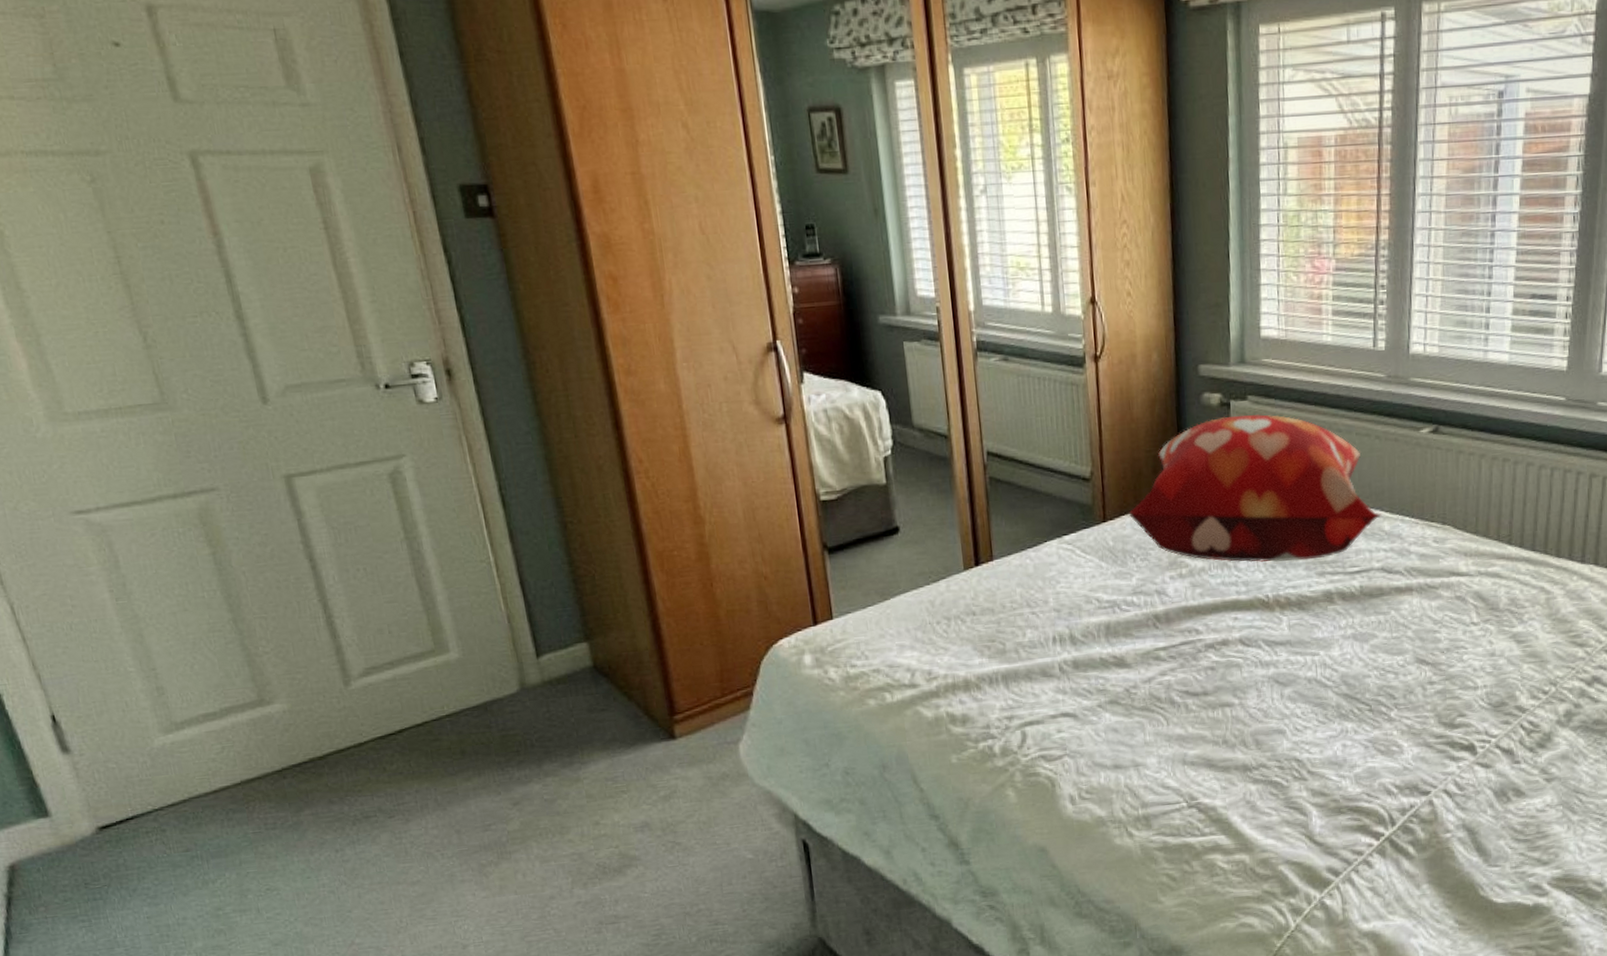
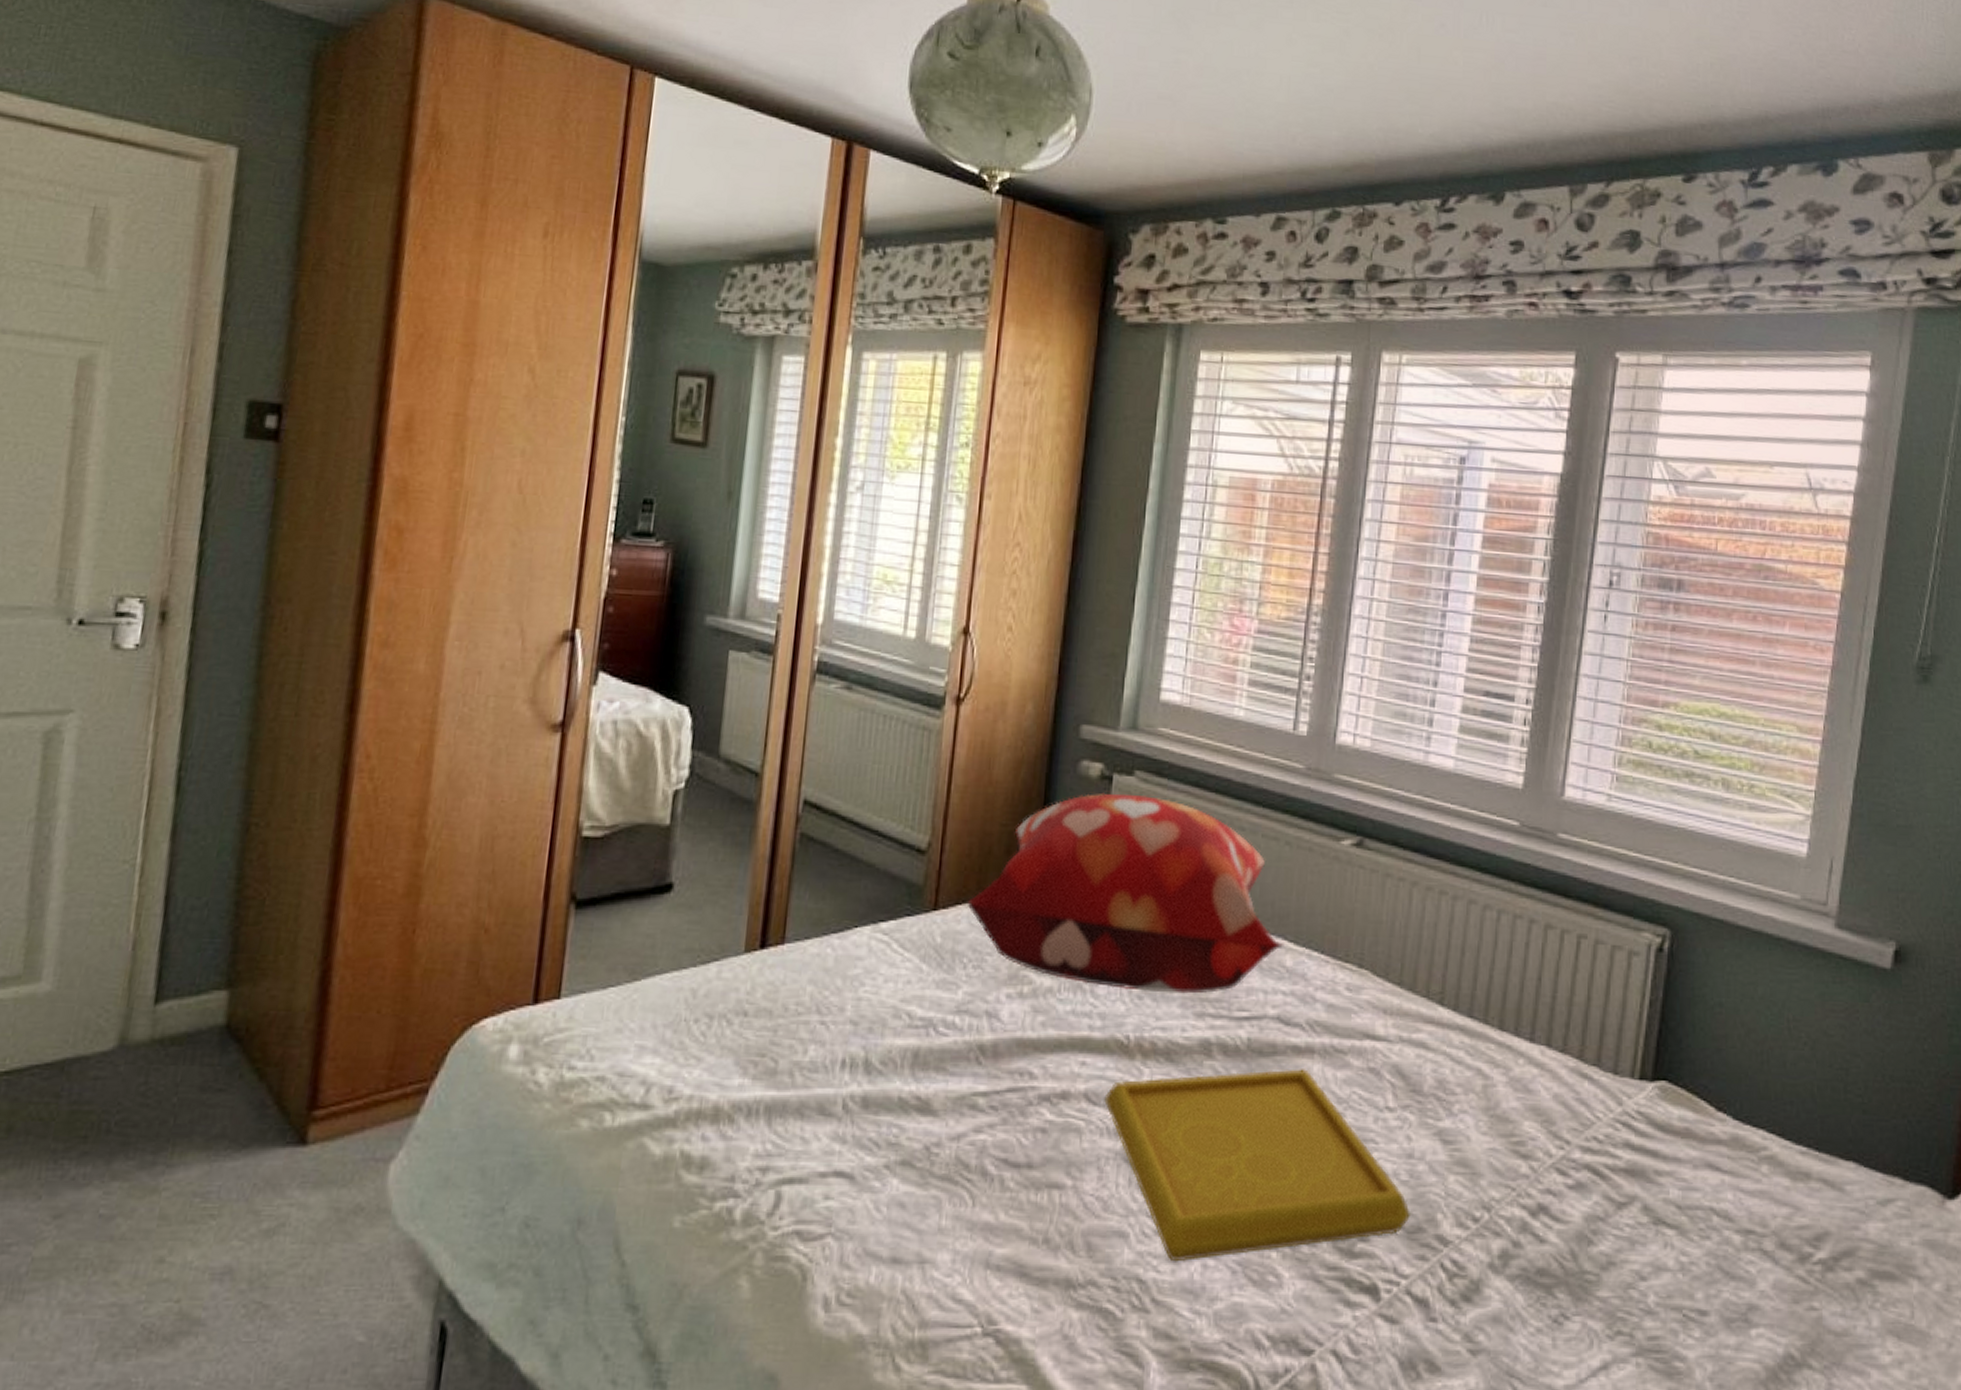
serving tray: none [1255,603,1495,746] -> present [1104,1069,1410,1262]

